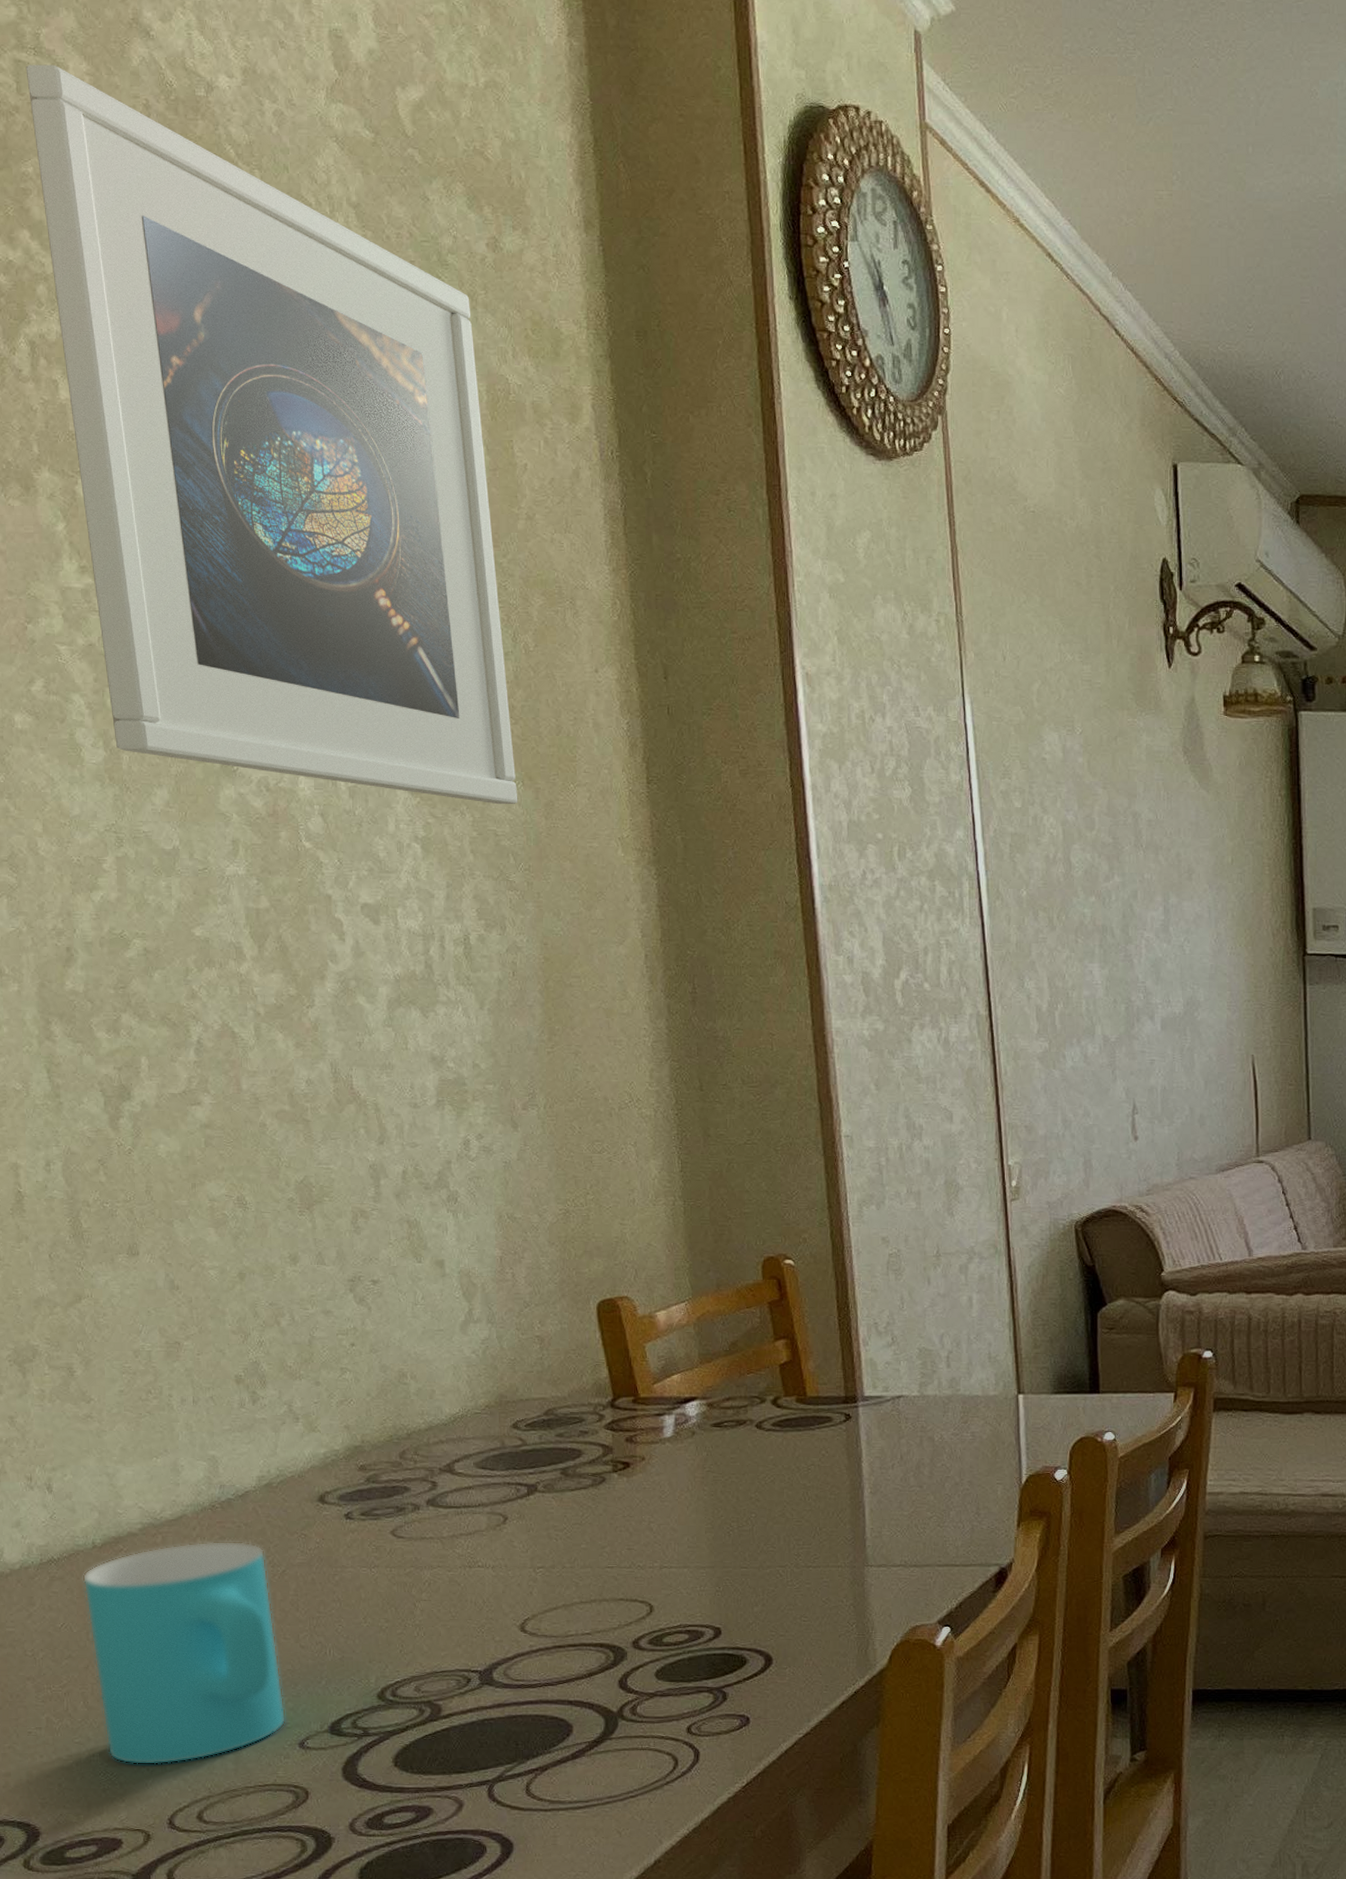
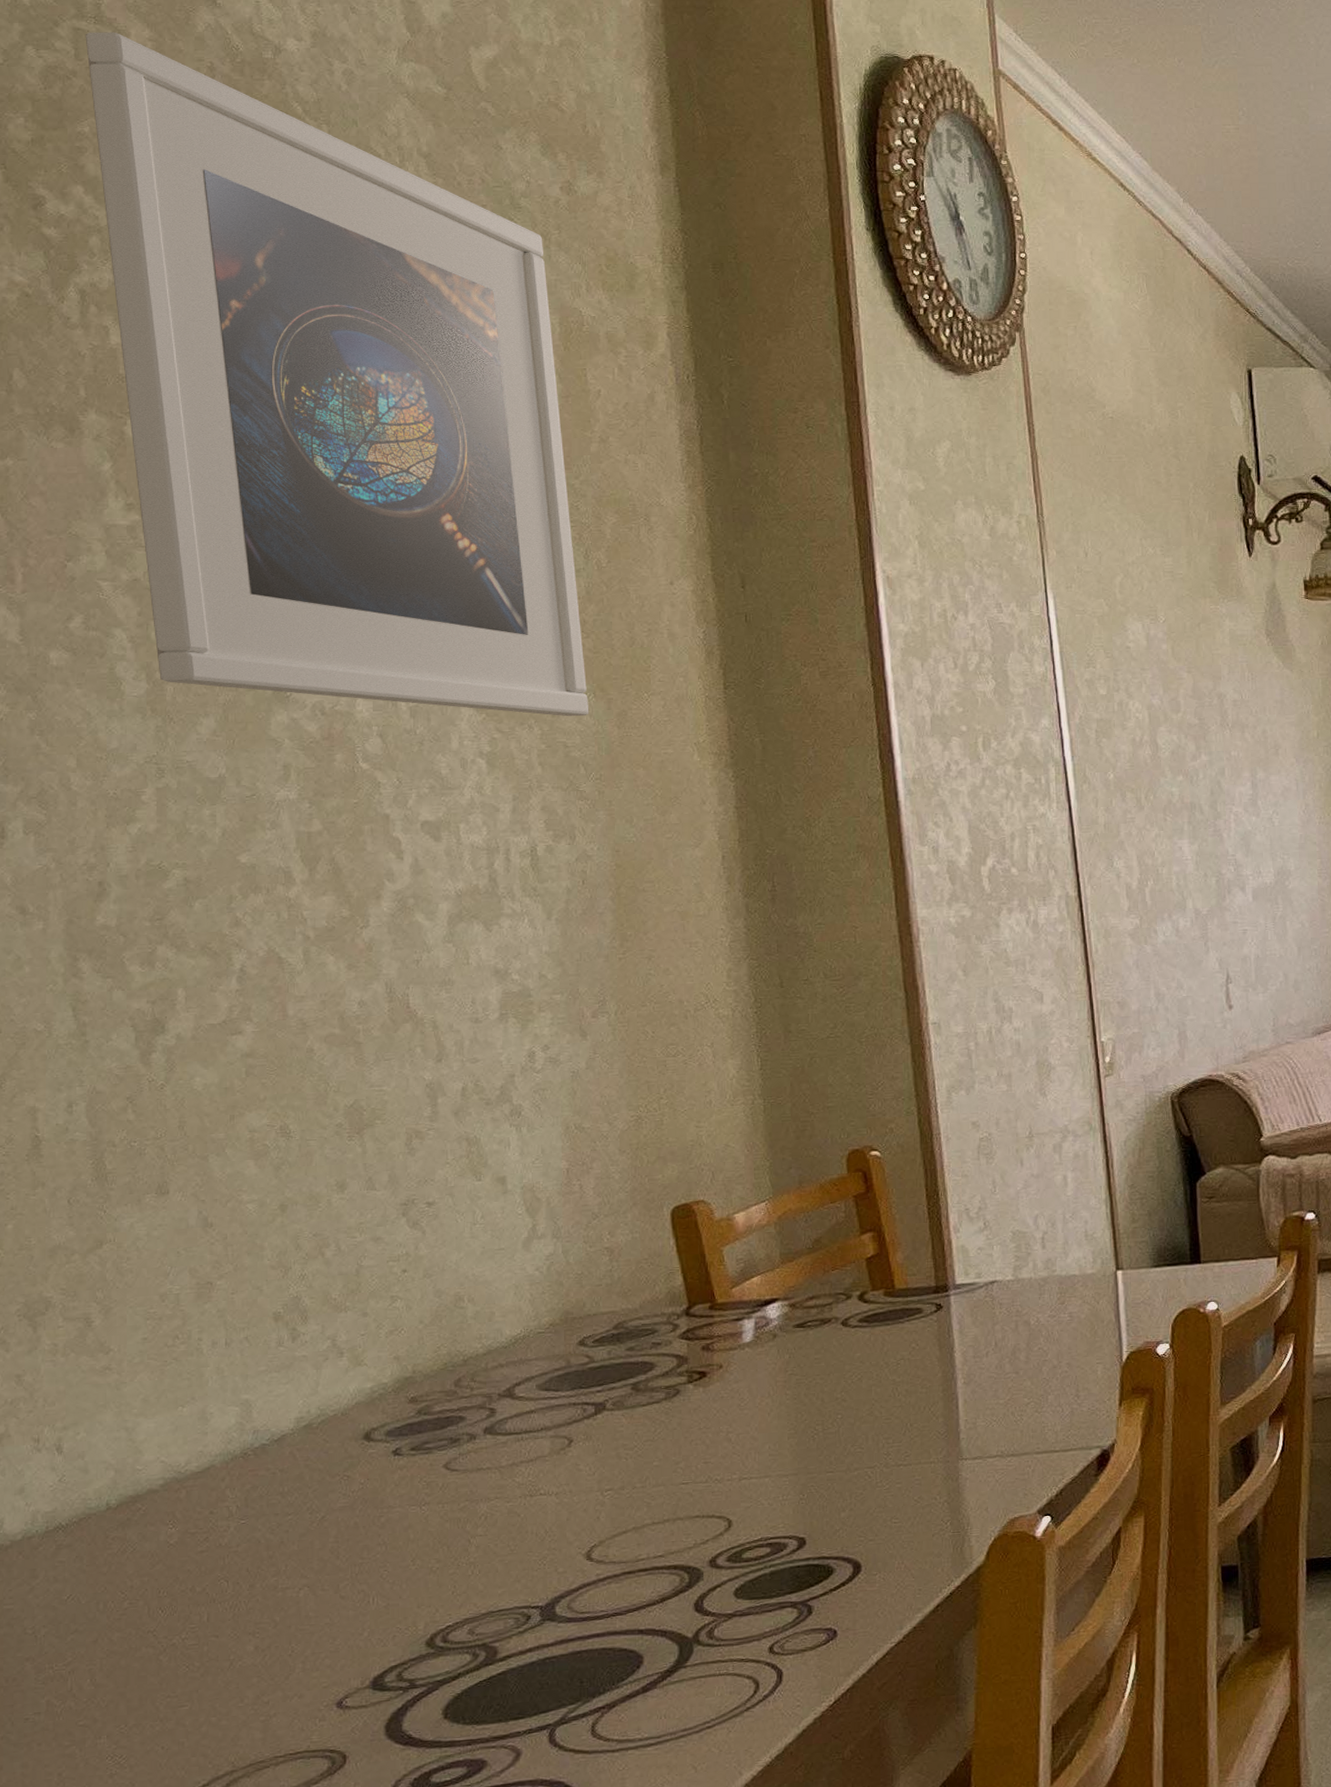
cup: present [82,1541,286,1765] -> none [94,1489,322,1745]

